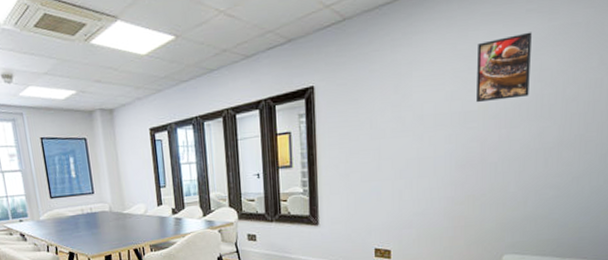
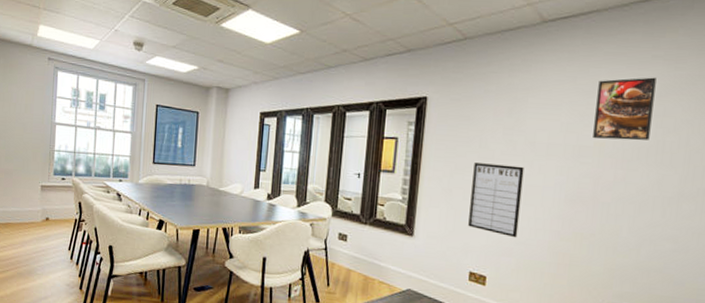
writing board: none [367,141,415,210] -> present [468,163,524,238]

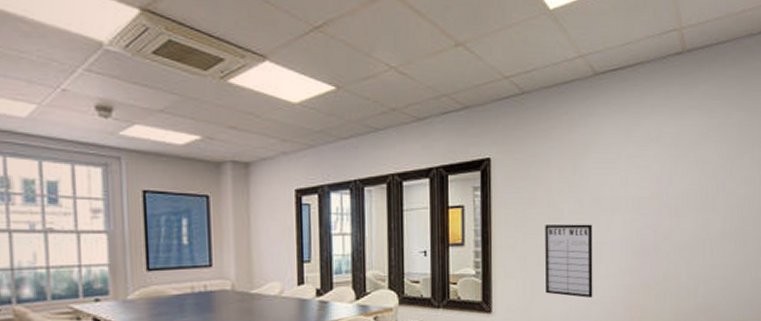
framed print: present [593,77,656,141] -> none [649,127,695,190]

